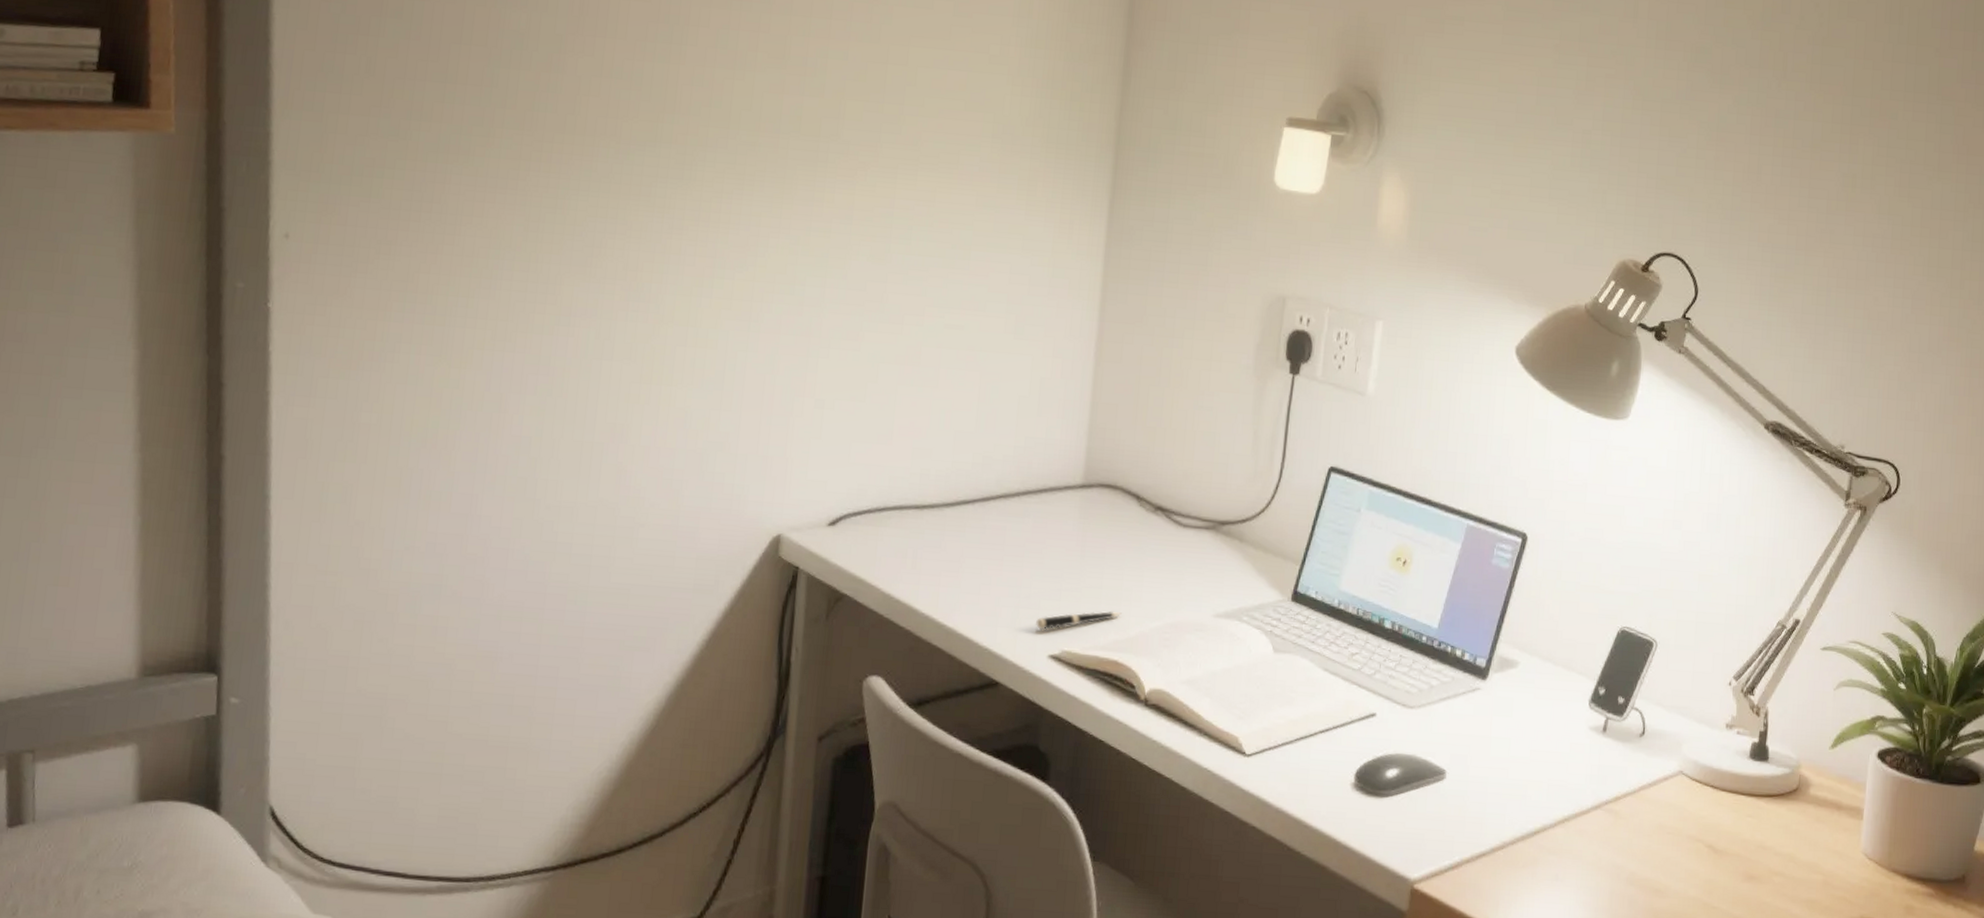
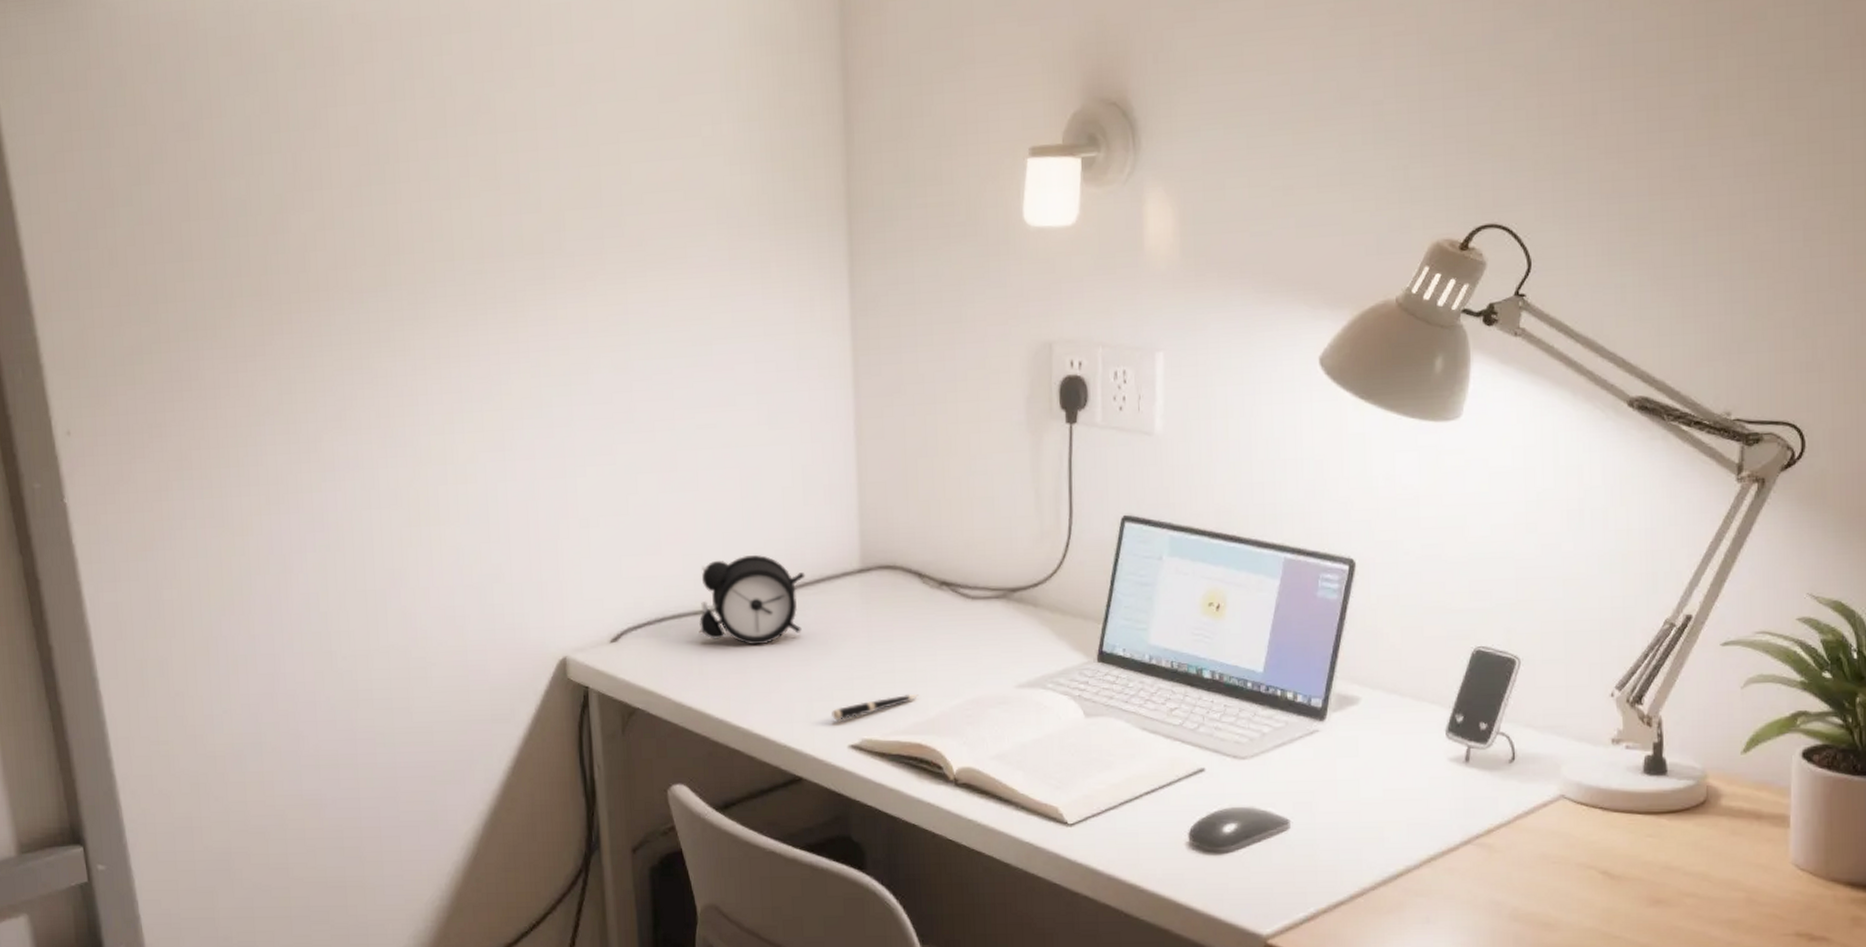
alarm clock: none [917,457,1030,546] -> present [699,555,806,645]

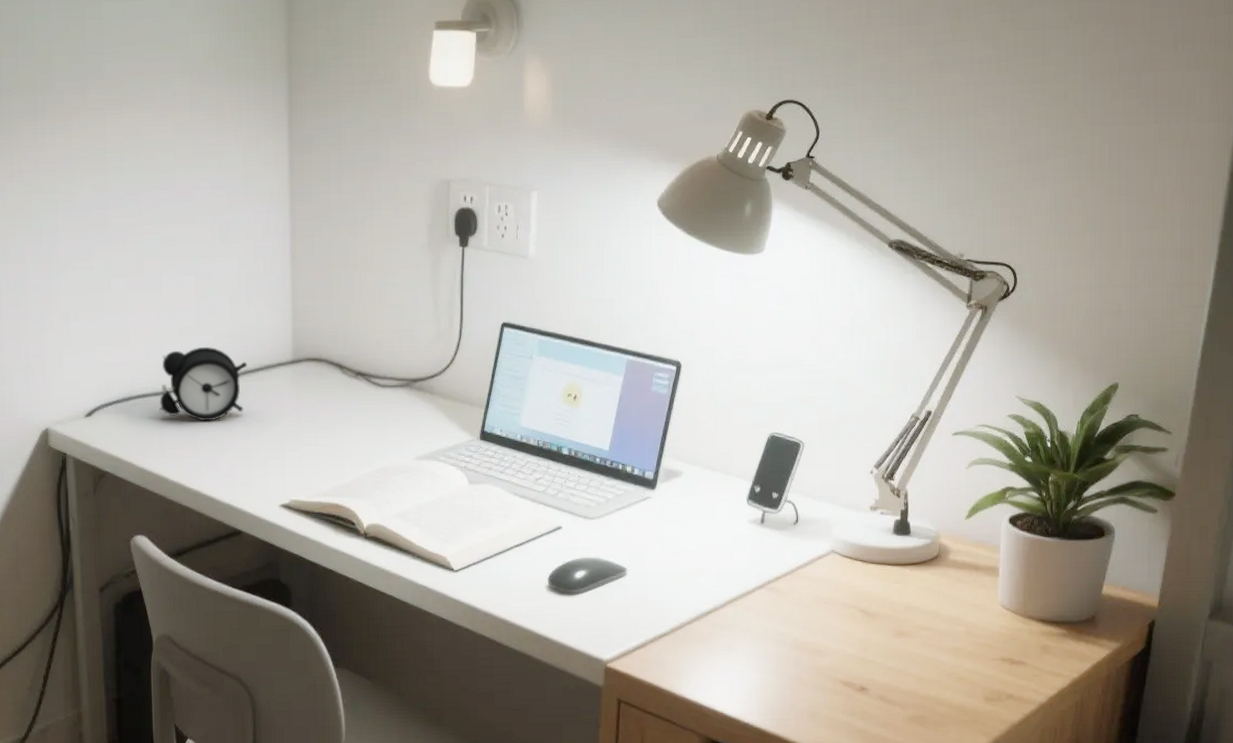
pen: present [832,693,919,722] -> none [267,463,337,485]

